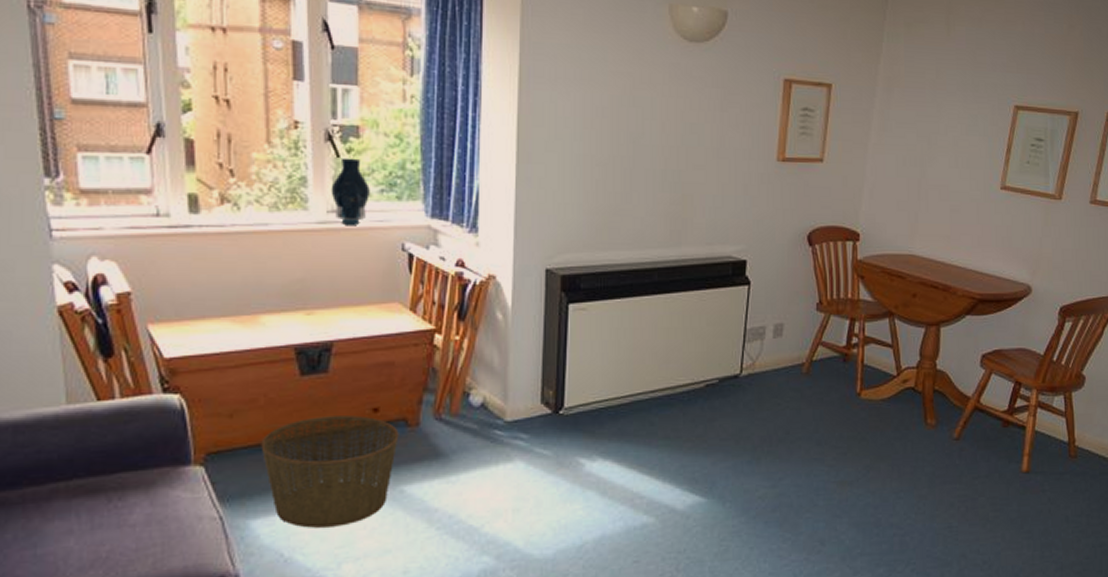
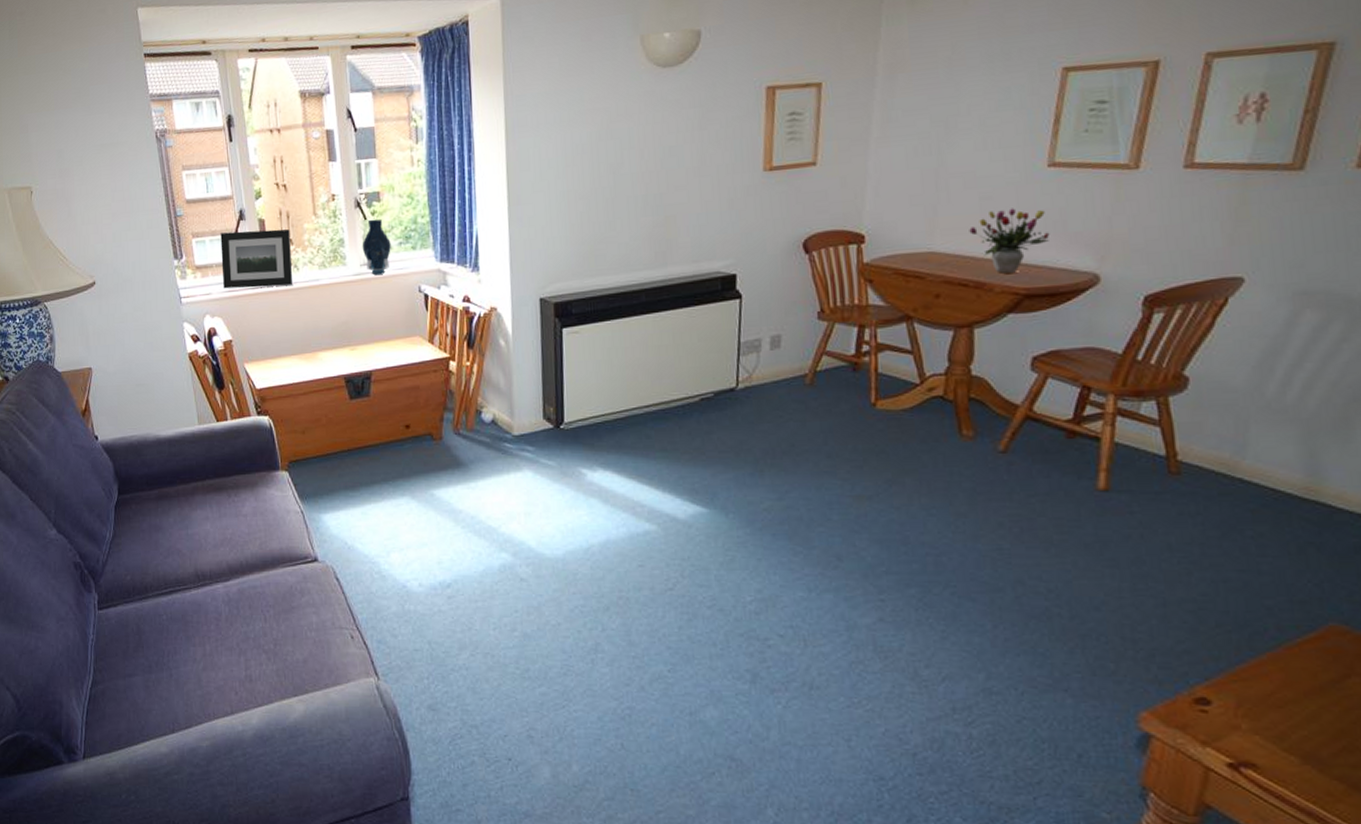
picture frame: none [121,150,231,229] -> present [220,229,293,289]
basket: present [261,415,399,528] -> none [325,431,427,523]
flower arrangement: none [941,222,999,280] -> present [969,208,1050,275]

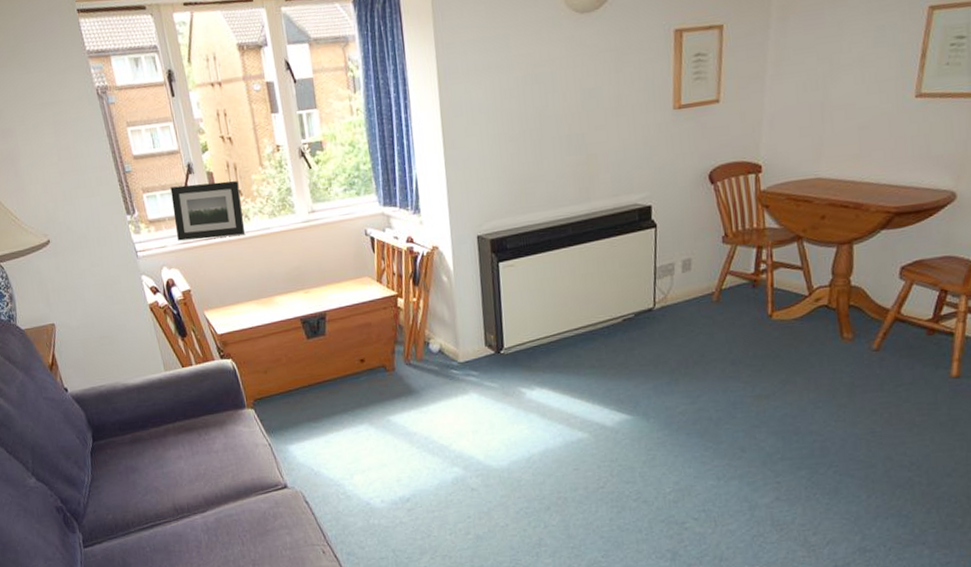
vase: present [362,219,391,275] -> none [308,167,337,221]
flower arrangement: present [969,208,1050,275] -> none [850,136,917,196]

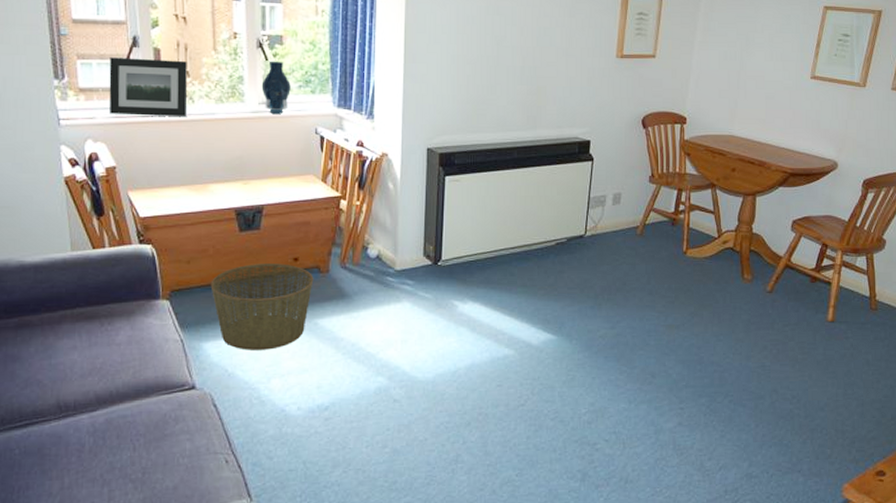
basket: none [288,365,382,450] -> present [210,263,314,350]
vase: none [308,167,337,221] -> present [261,61,291,114]

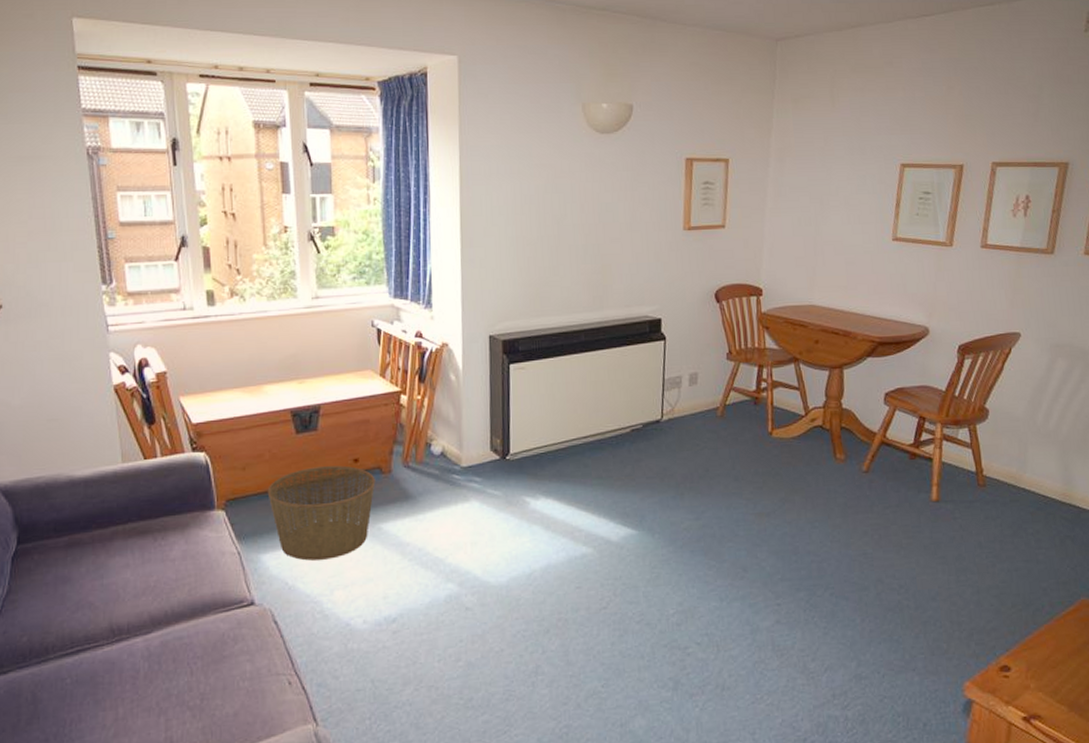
picture frame: present [109,57,188,118] -> none [158,258,239,318]
vase: present [261,61,291,114] -> none [314,253,345,308]

